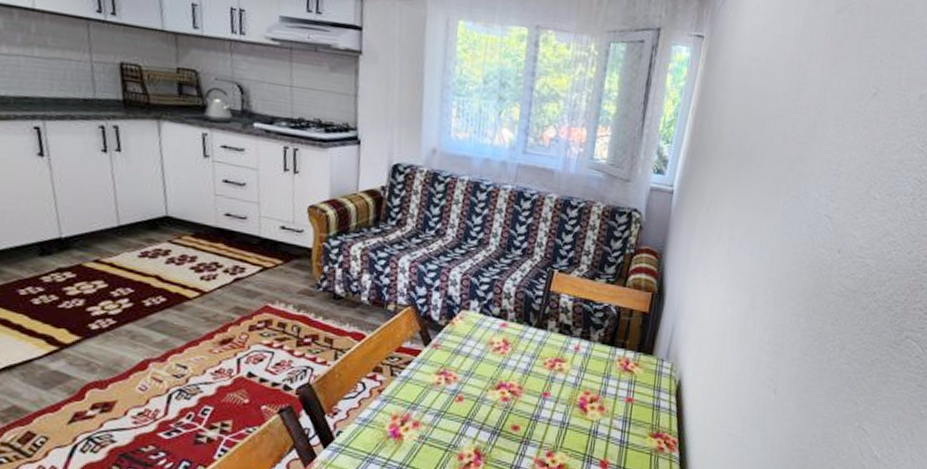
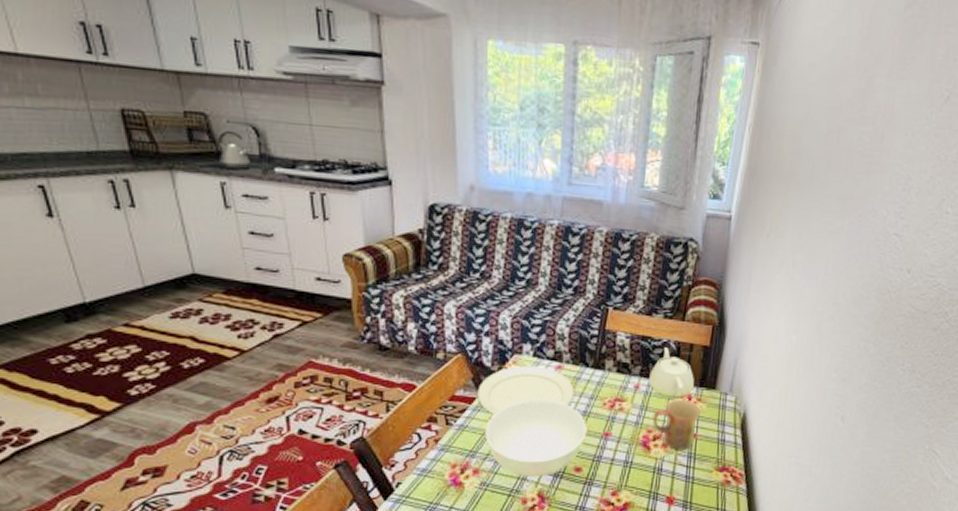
plate: none [423,321,517,368] -> present [477,366,574,414]
bowl: none [427,355,527,434] -> present [485,399,587,477]
teapot: none [589,311,633,362] -> present [649,347,695,399]
mug: none [590,362,637,414] -> present [652,399,701,450]

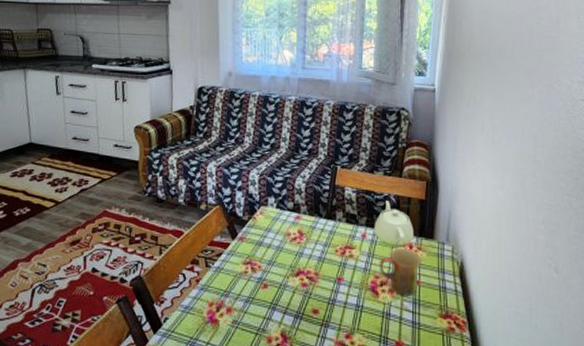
kettle: present [218,130,250,171] -> none [57,40,77,68]
plate: present [477,366,574,414] -> none [231,216,310,258]
bowl: present [485,399,587,477] -> none [237,245,322,318]

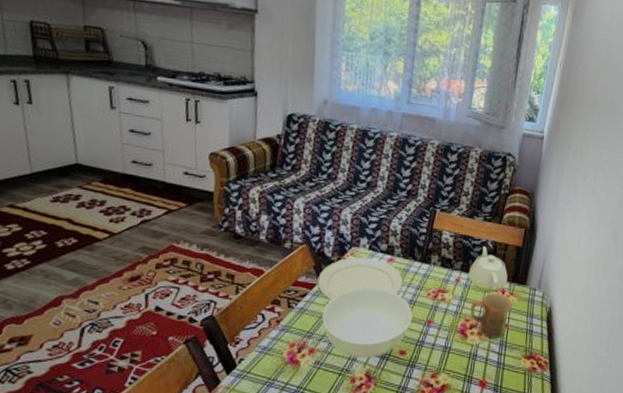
plate: none [231,216,310,258] -> present [317,257,403,299]
bowl: none [237,245,322,318] -> present [322,287,413,359]

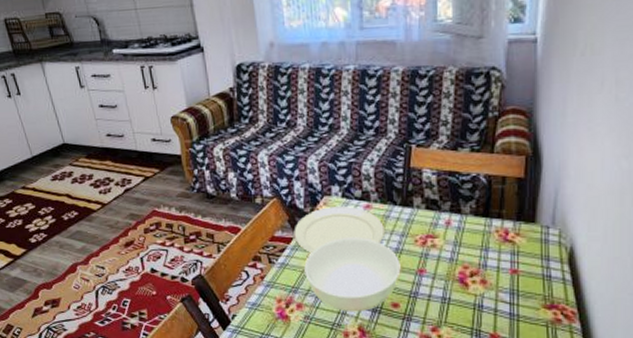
teapot: present [468,246,509,292] -> none [460,182,511,234]
mug: present [470,292,512,338] -> none [468,234,520,286]

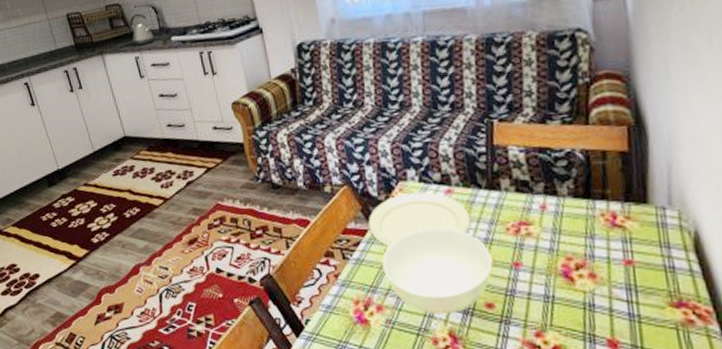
kettle: none [70,23,95,56] -> present [129,13,154,46]

